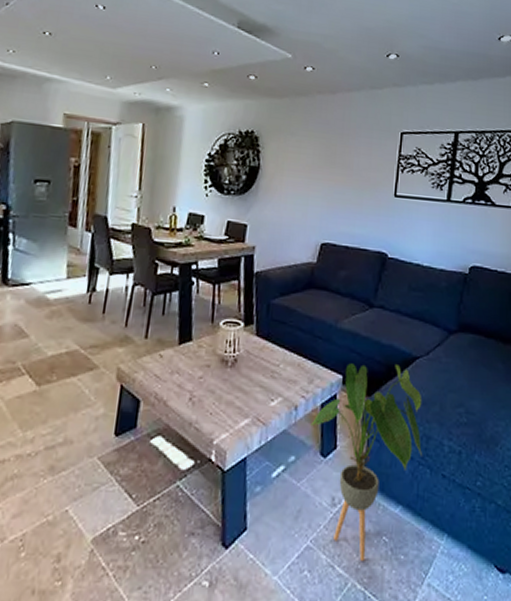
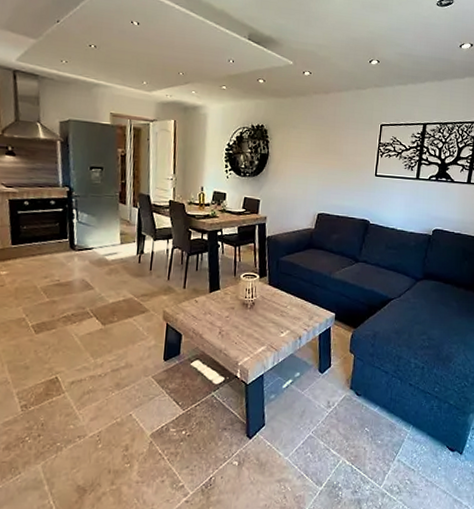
house plant: present [310,363,422,561] -> none [311,304,395,445]

